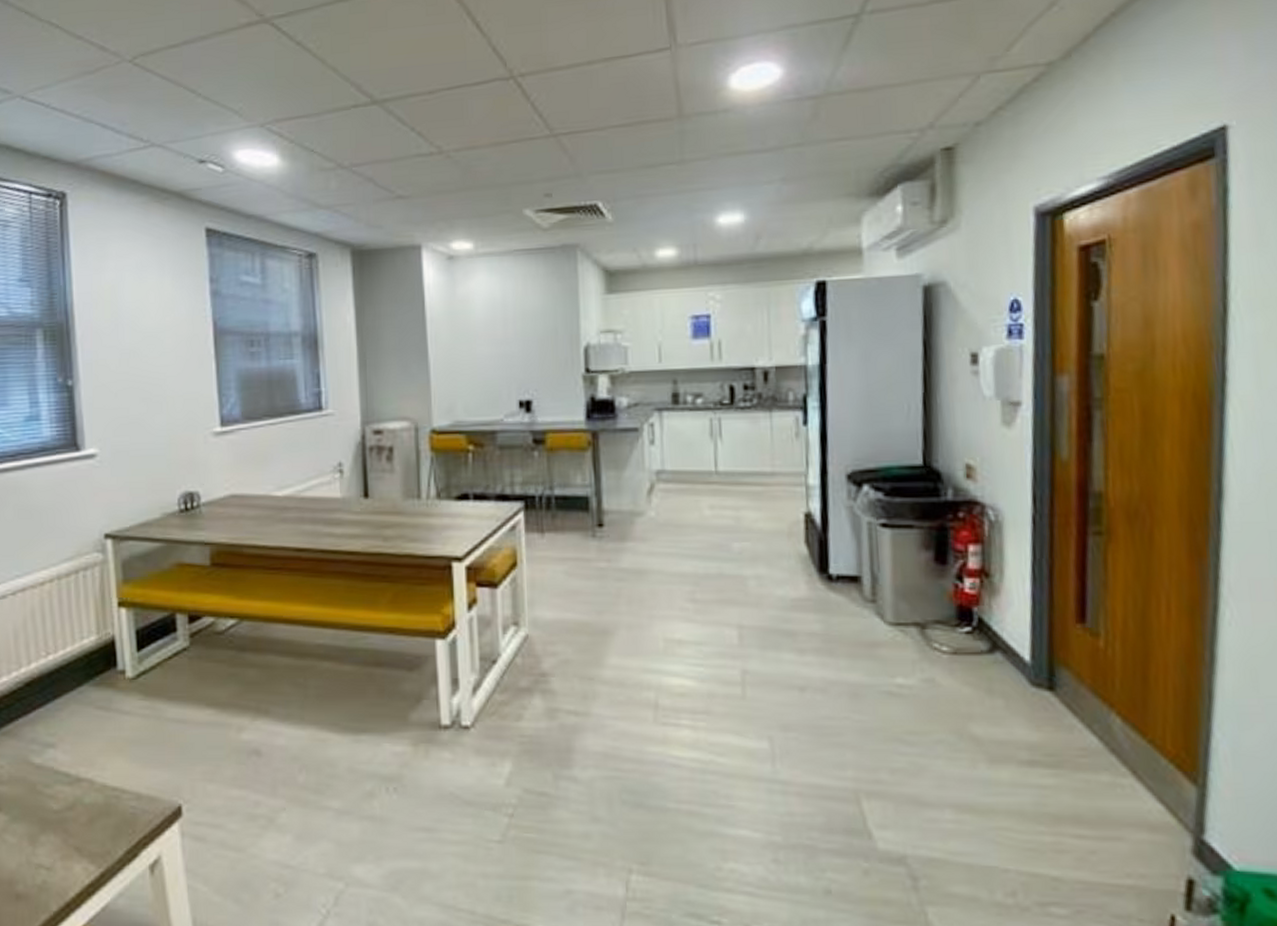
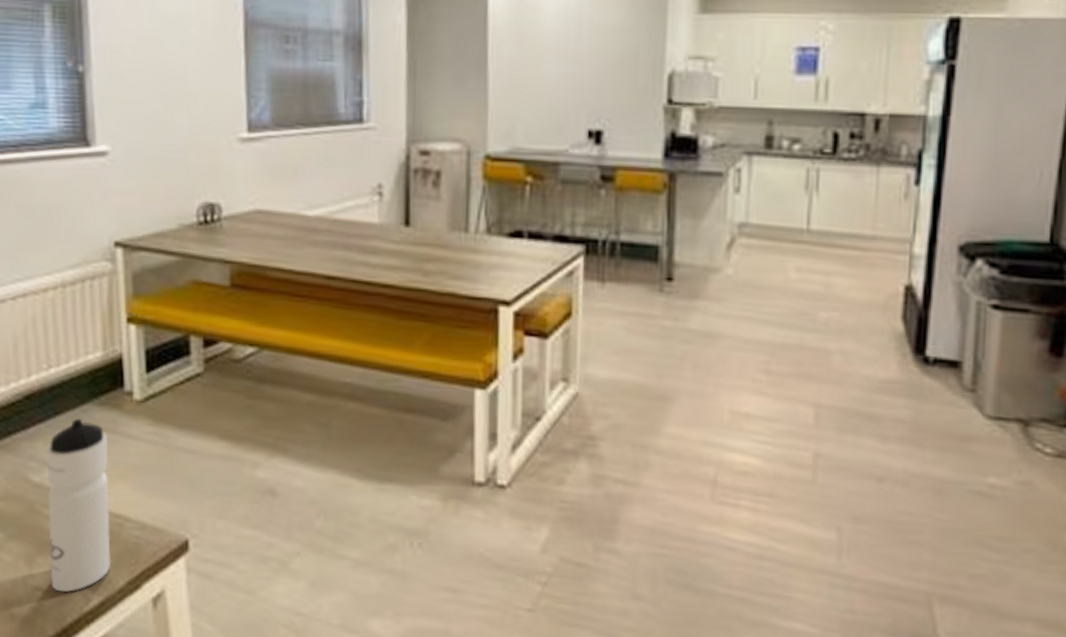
water bottle: none [47,699,110,868] -> present [47,418,112,593]

